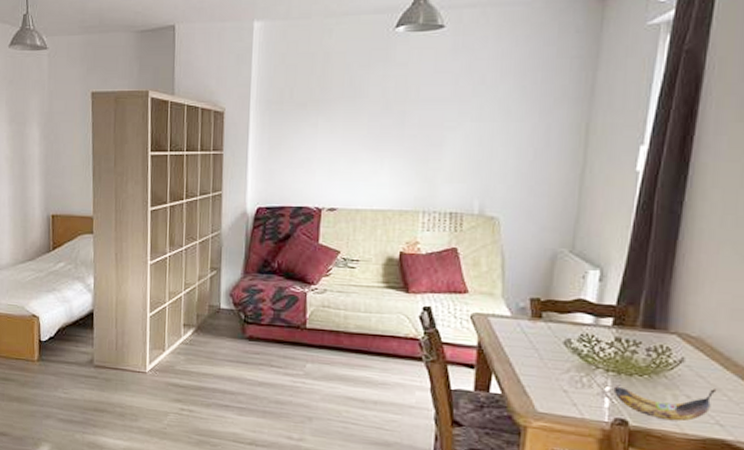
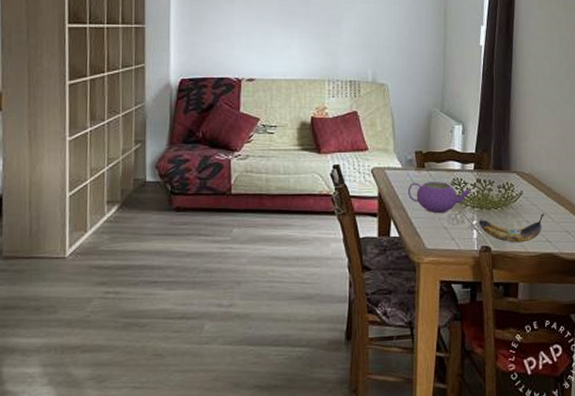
teapot: none [516,334,605,374] -> present [407,182,470,214]

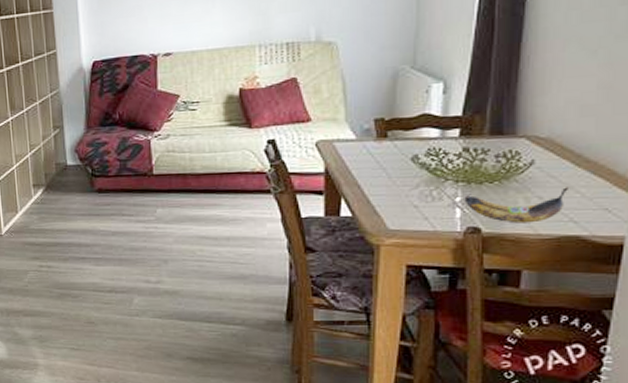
teapot: present [407,182,470,214] -> none [363,153,453,190]

